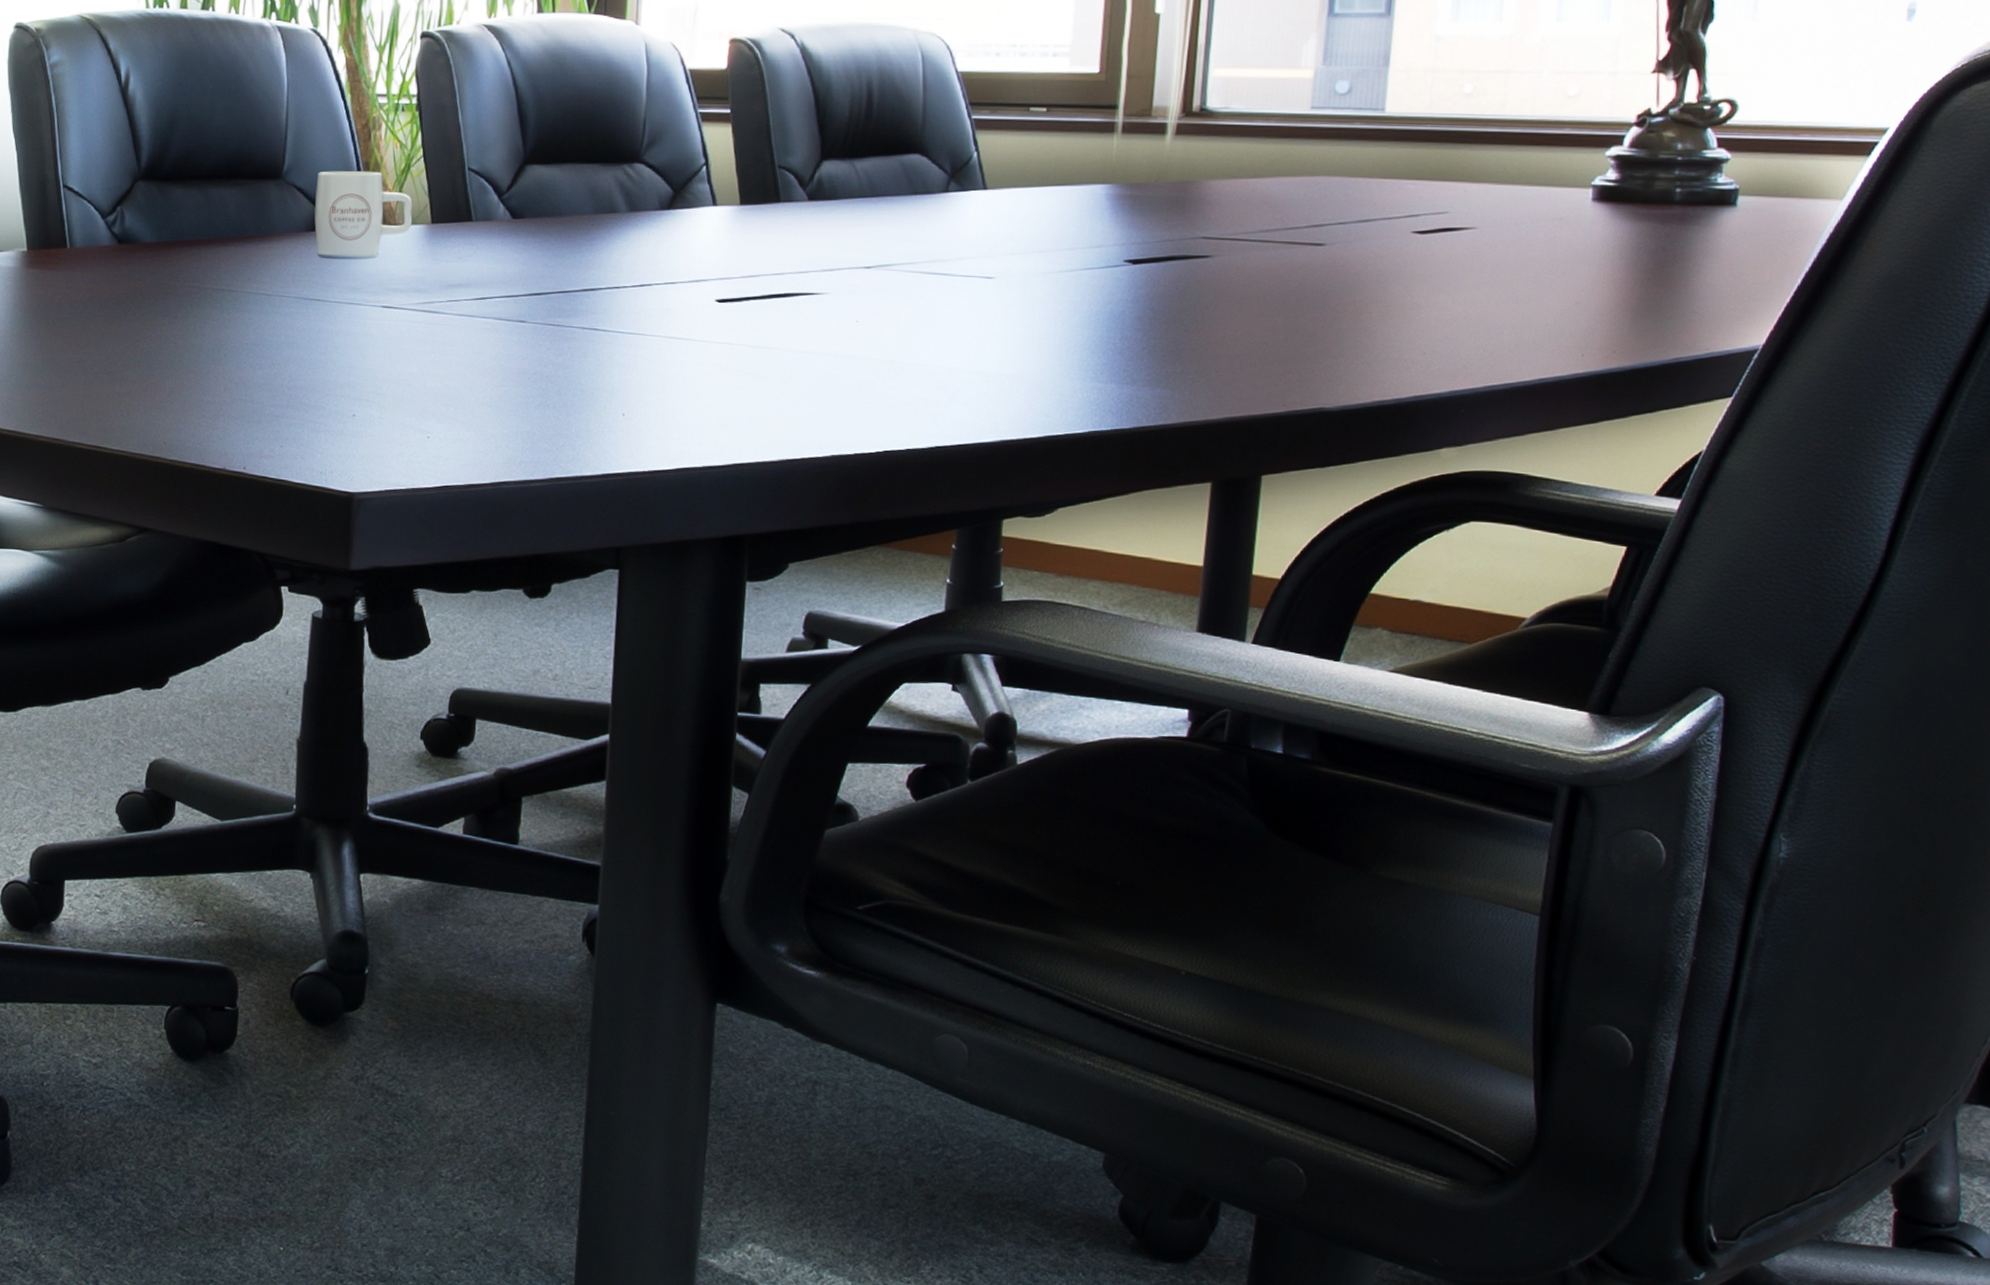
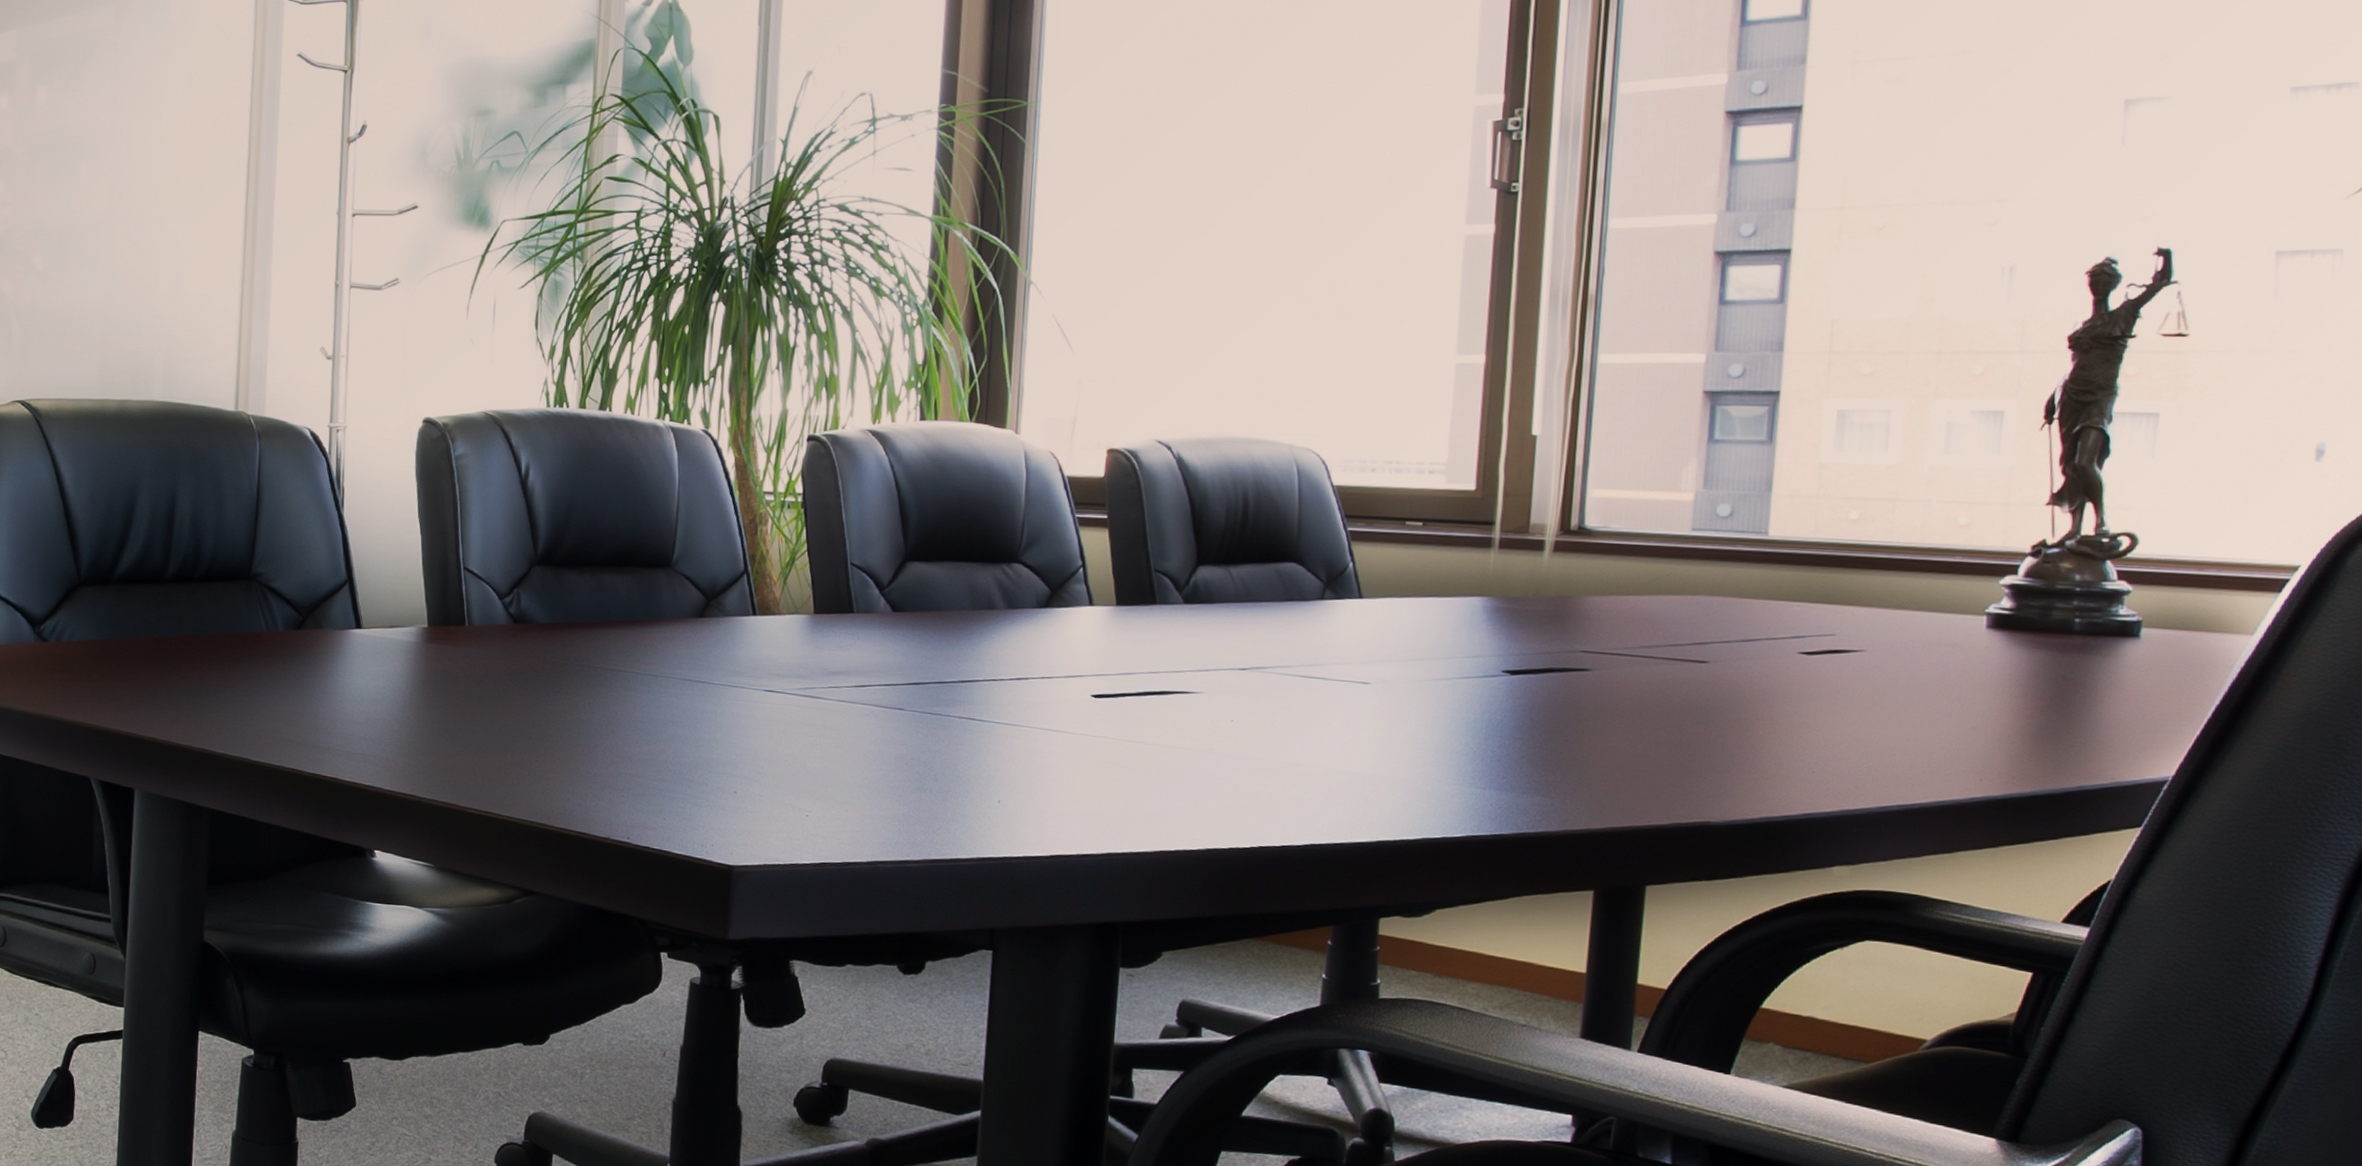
mug: present [314,171,413,260] -> none [701,562,796,646]

